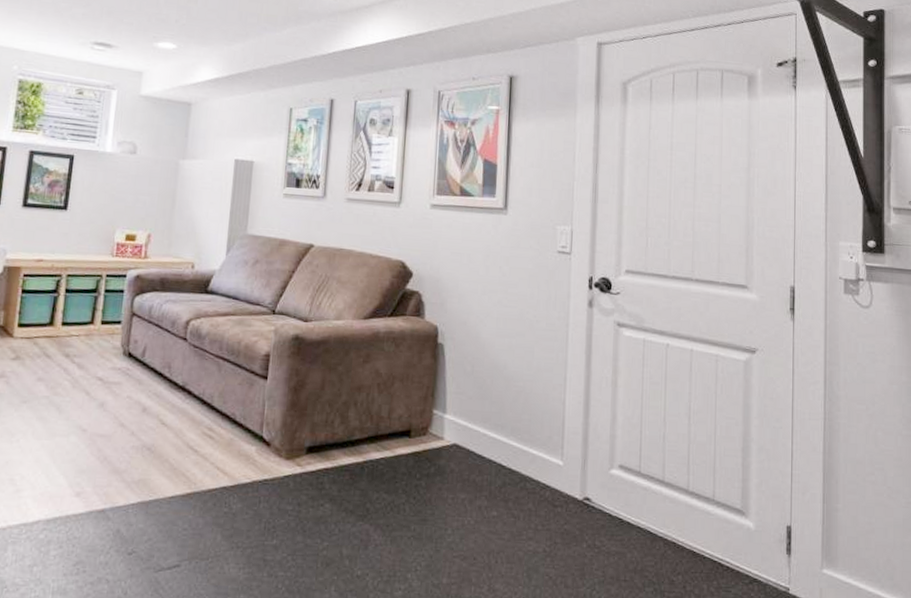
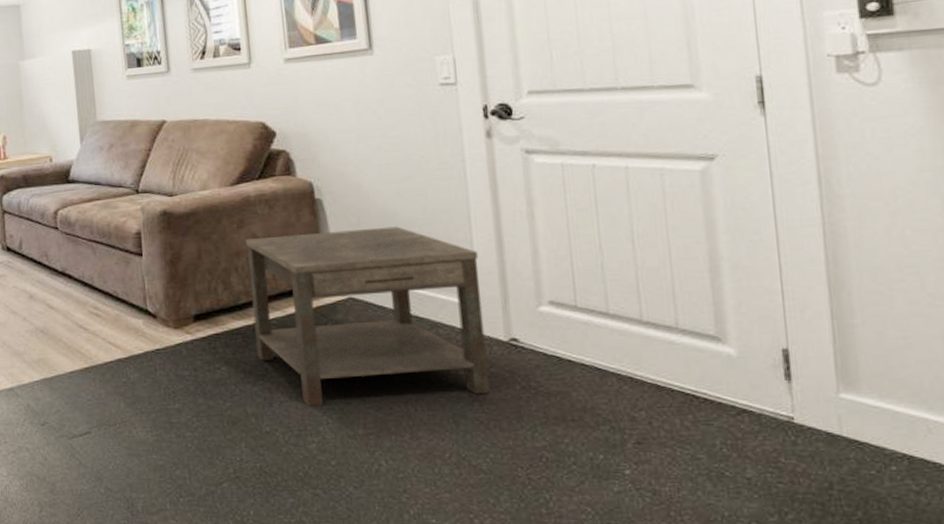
side table: none [361,374,569,552] -> present [245,226,491,407]

